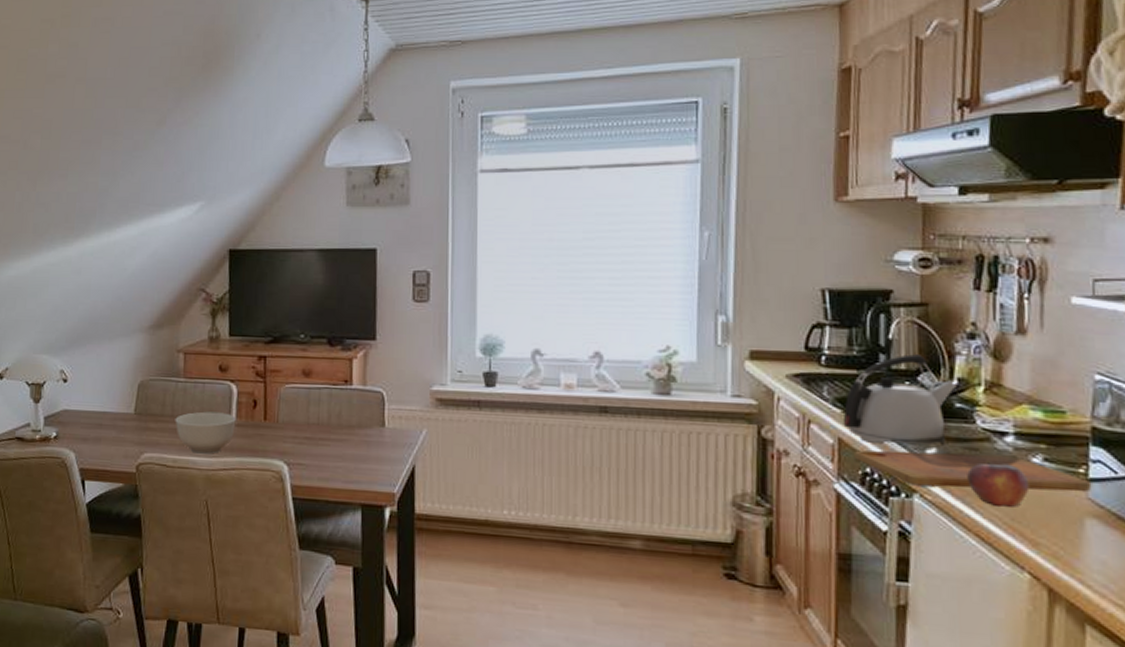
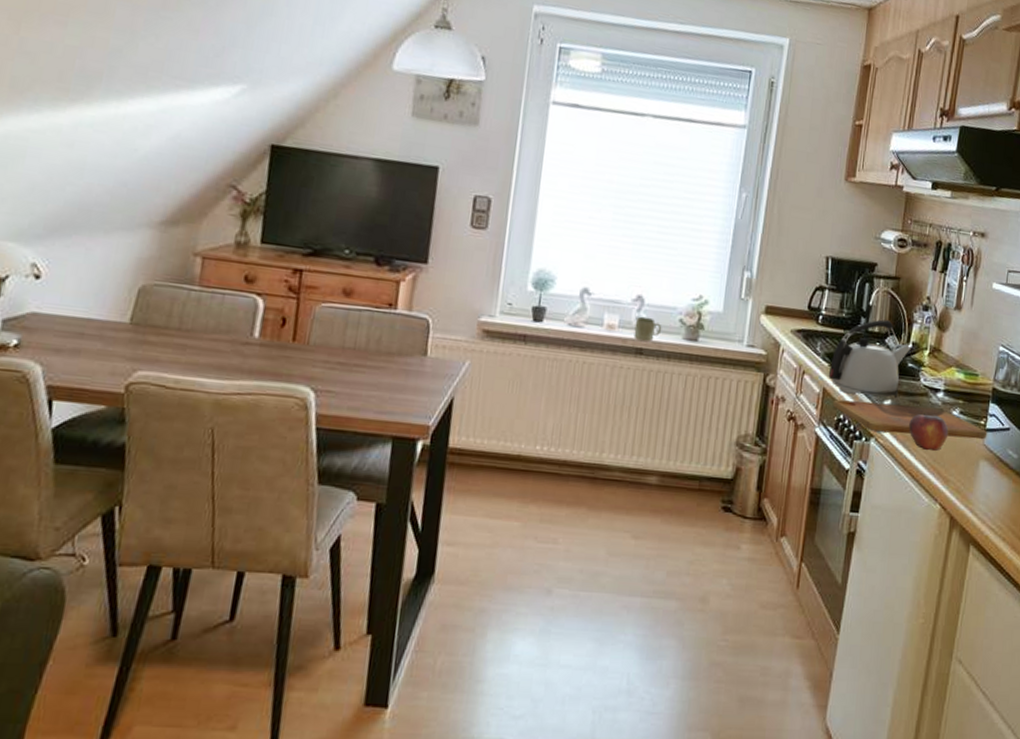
bowl: present [175,411,236,454] -> none [182,326,259,375]
mug: none [595,373,627,400] -> present [633,316,662,343]

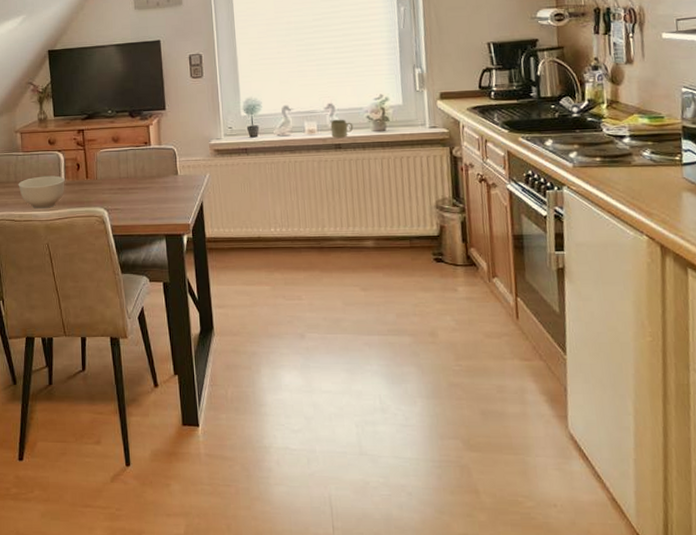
bowl: none [182,326,259,375] -> present [18,175,65,209]
kettle: present [828,319,911,399] -> none [510,85,587,153]
cutting board: present [833,399,988,440] -> none [520,151,685,180]
fruit: present [909,412,949,451] -> none [599,157,643,191]

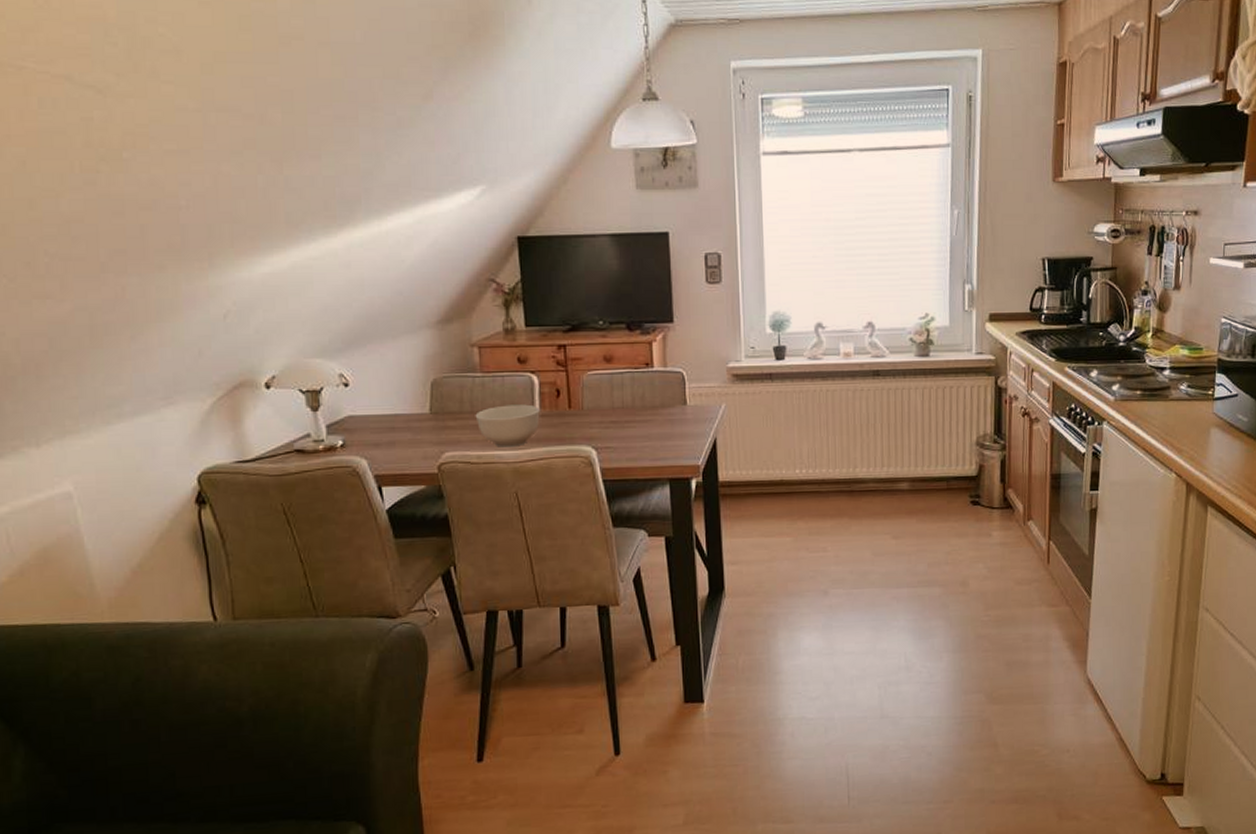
mug: present [330,119,354,139] -> none [869,341,895,364]

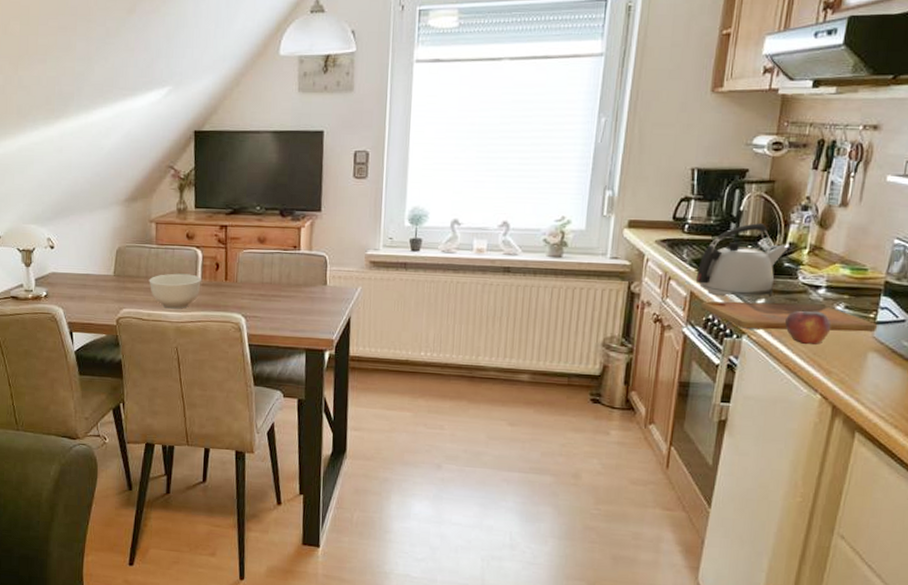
kettle: none [1056,310,1134,385] -> present [695,223,788,298]
cutting board: none [1064,384,1216,415] -> present [701,301,878,332]
fruit: none [1139,391,1178,426] -> present [785,309,831,345]

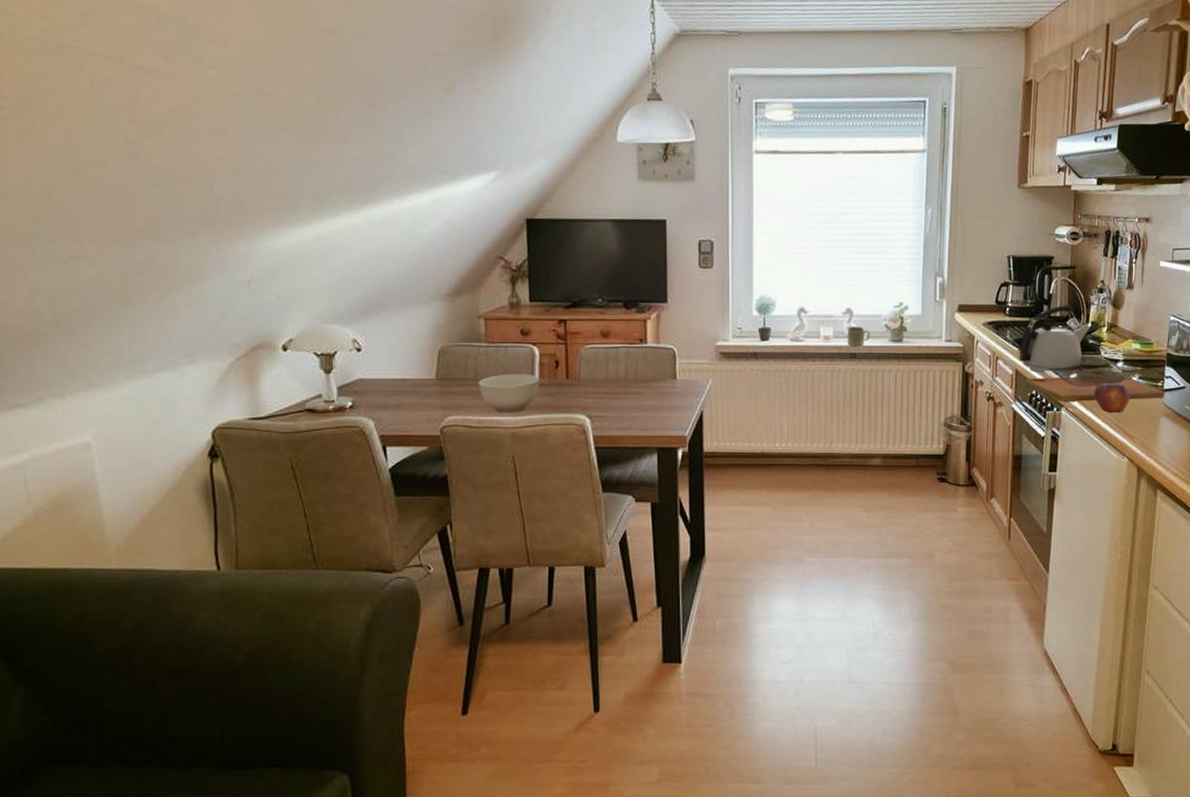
mug: none [501,239,527,262] -> present [847,326,871,348]

